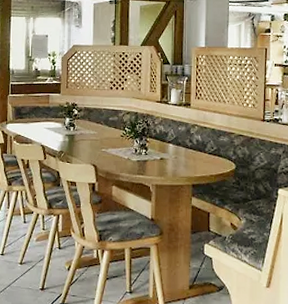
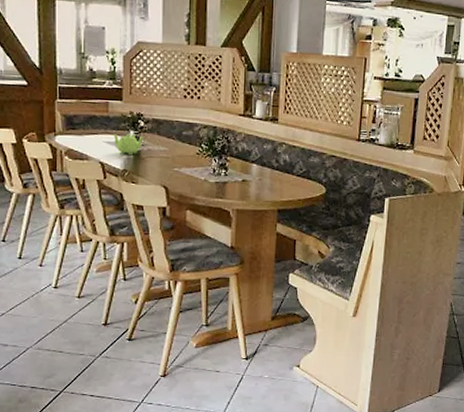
teapot: none [52,120,77,139] -> present [113,133,143,156]

